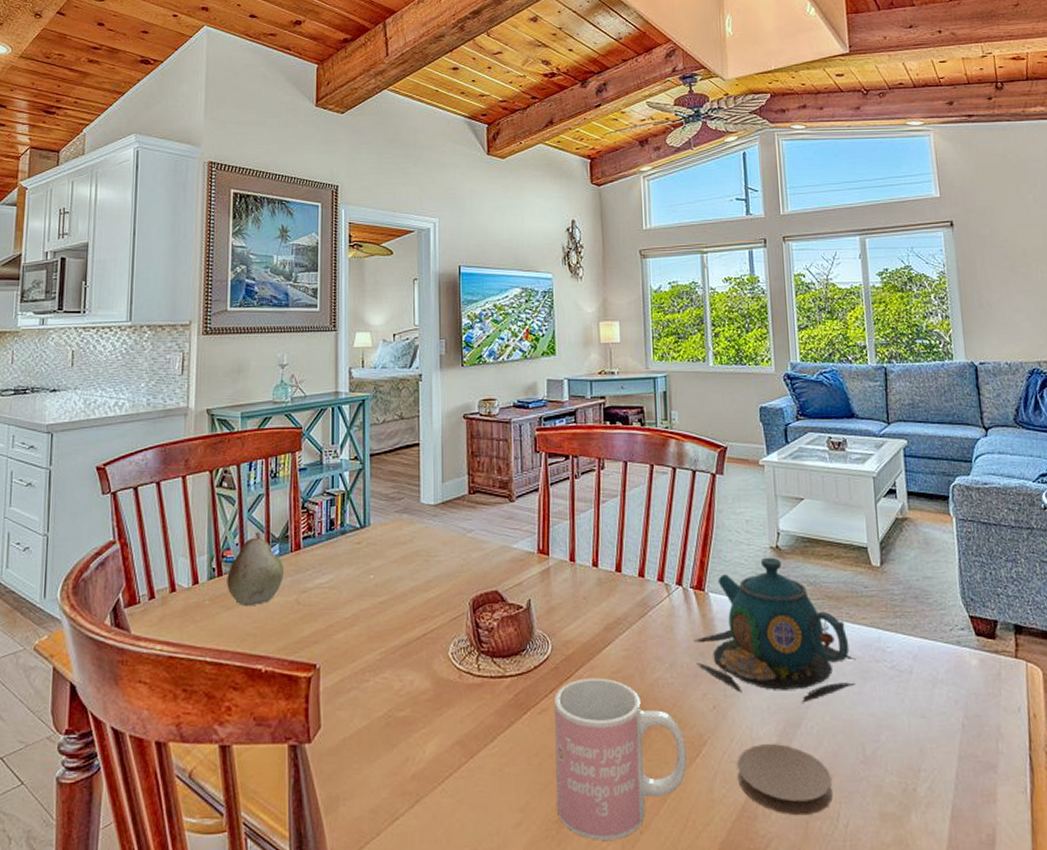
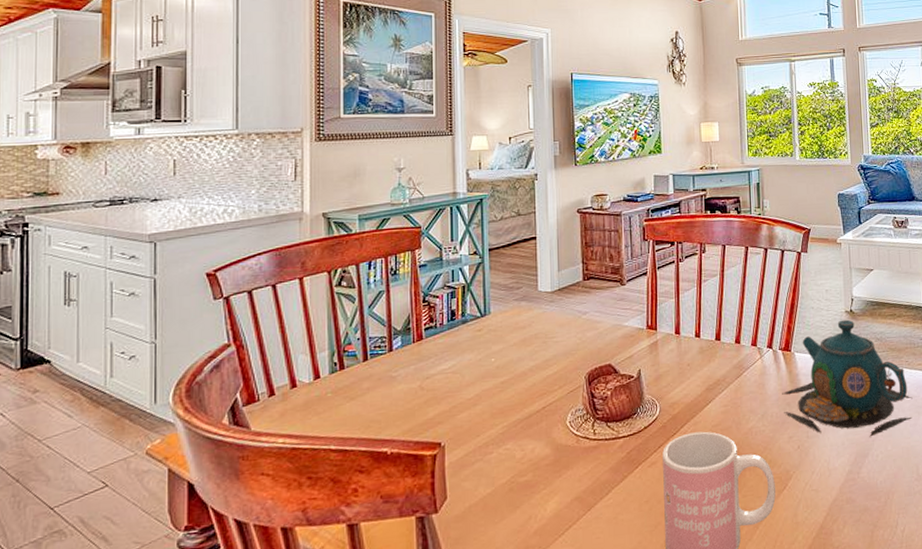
fruit: present [227,531,284,607] -> none [349,325,406,396]
coaster: present [737,744,833,816] -> none [817,472,893,528]

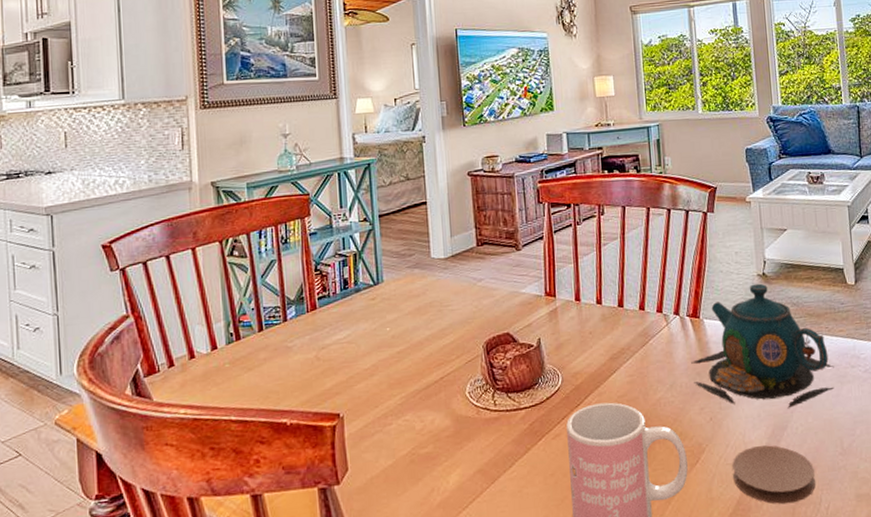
coaster: none [817,472,893,528] -> present [732,445,816,504]

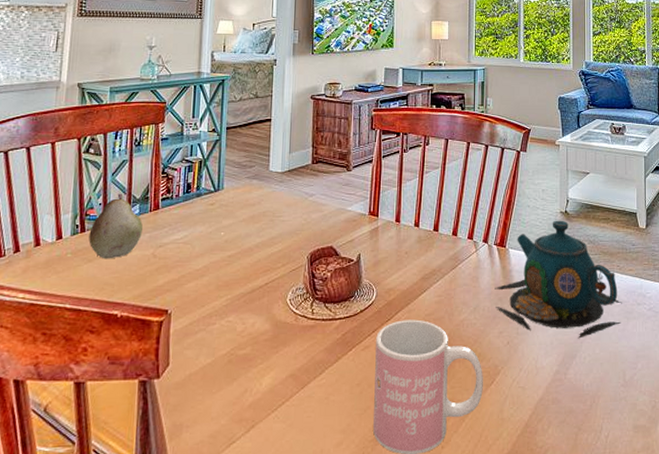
fruit: none [245,295,302,367] -> present [88,193,143,259]
coaster: present [732,445,816,504] -> none [524,372,598,430]

